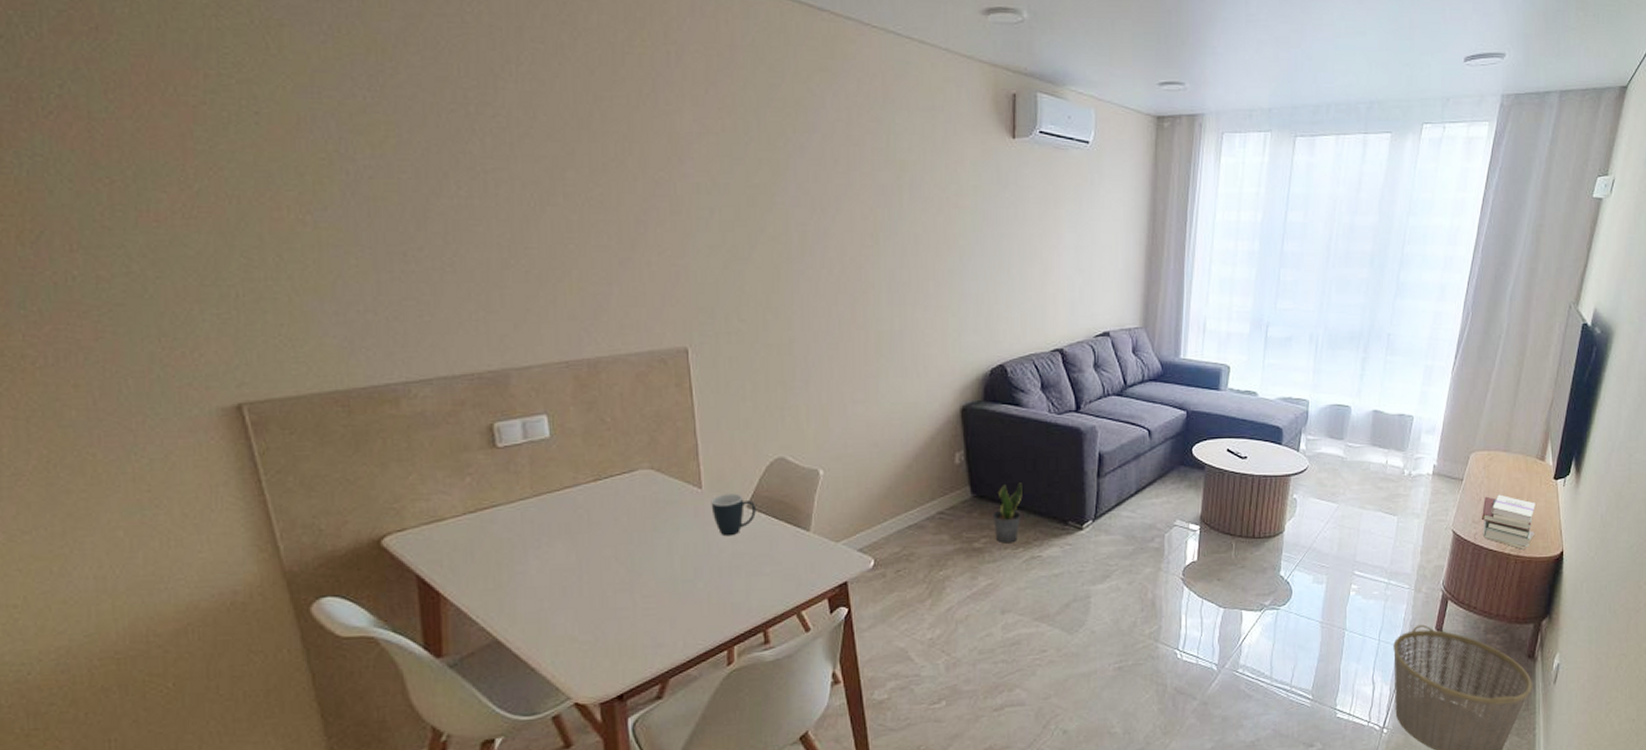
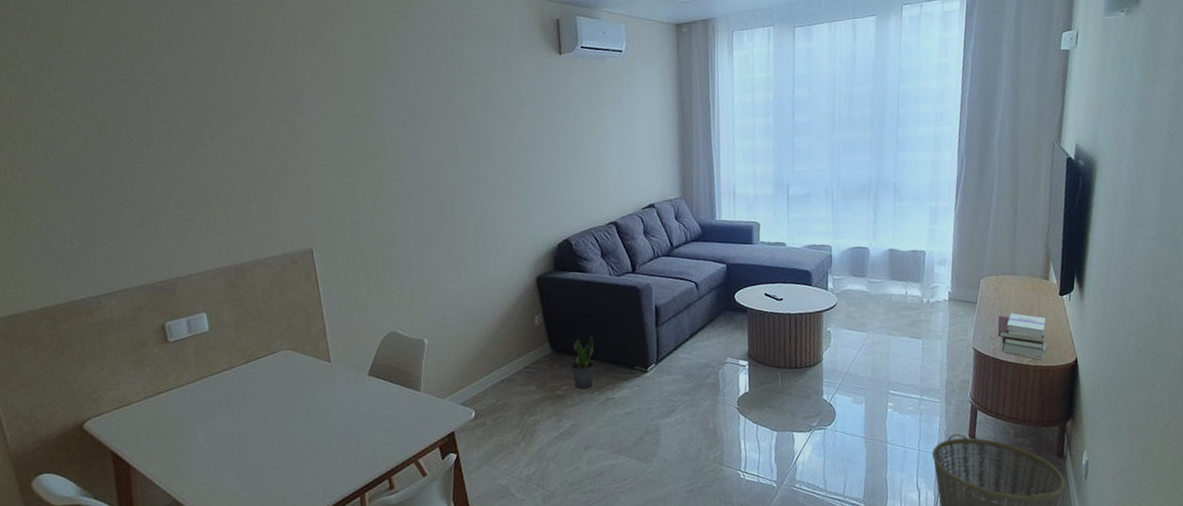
mug: present [711,493,756,537] -> none [339,364,376,401]

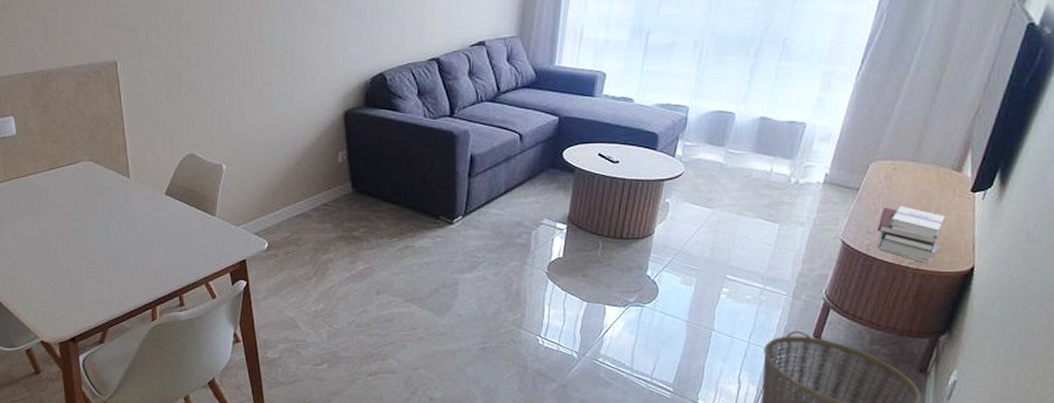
potted plant: present [570,336,595,390] -> none [370,180,398,233]

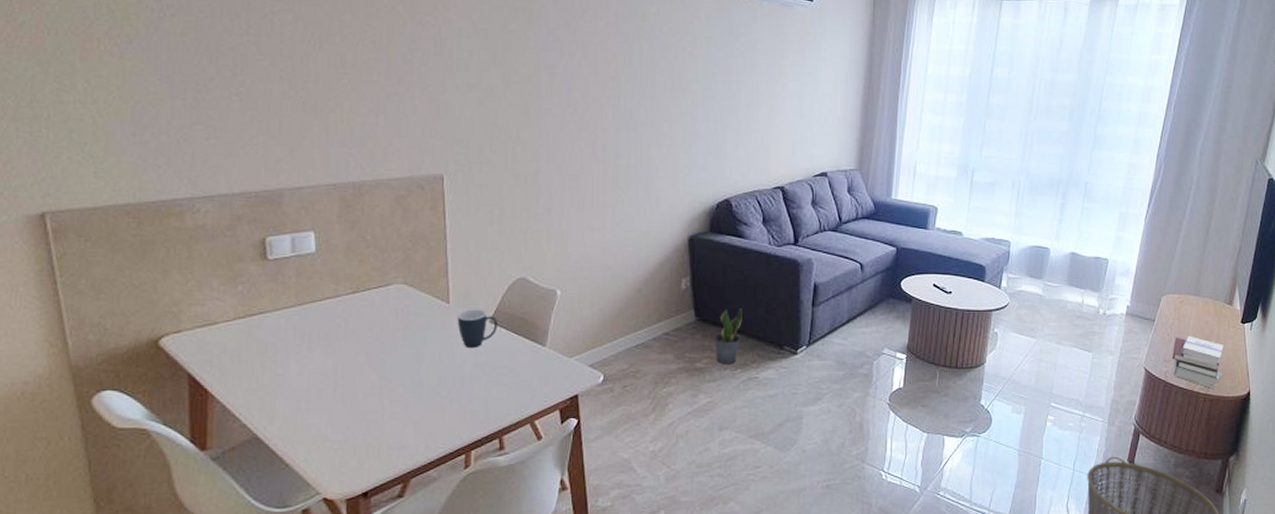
mug: none [137,183,172,218] -> present [457,309,497,349]
potted plant: none [370,180,398,233] -> present [713,308,742,365]

